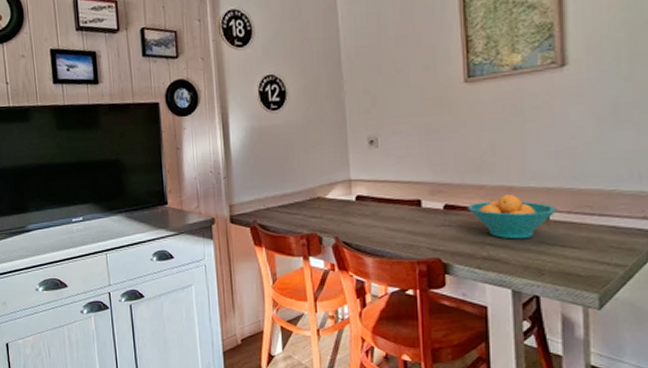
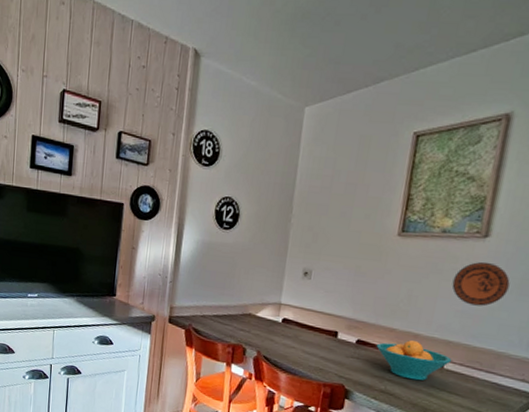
decorative plate: none [537,92,602,144] -> present [452,261,510,307]

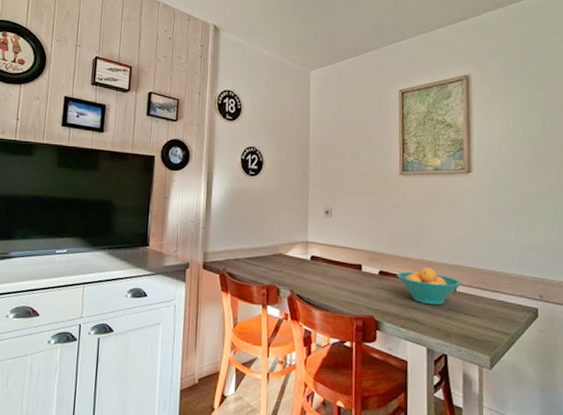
decorative plate: present [452,261,510,307] -> none [450,193,495,232]

